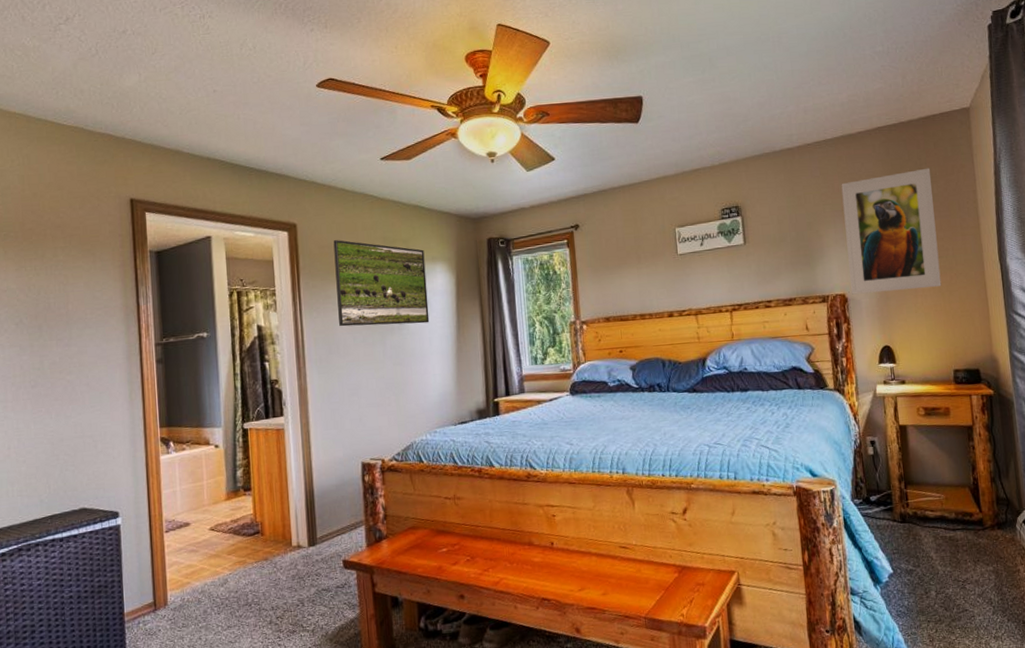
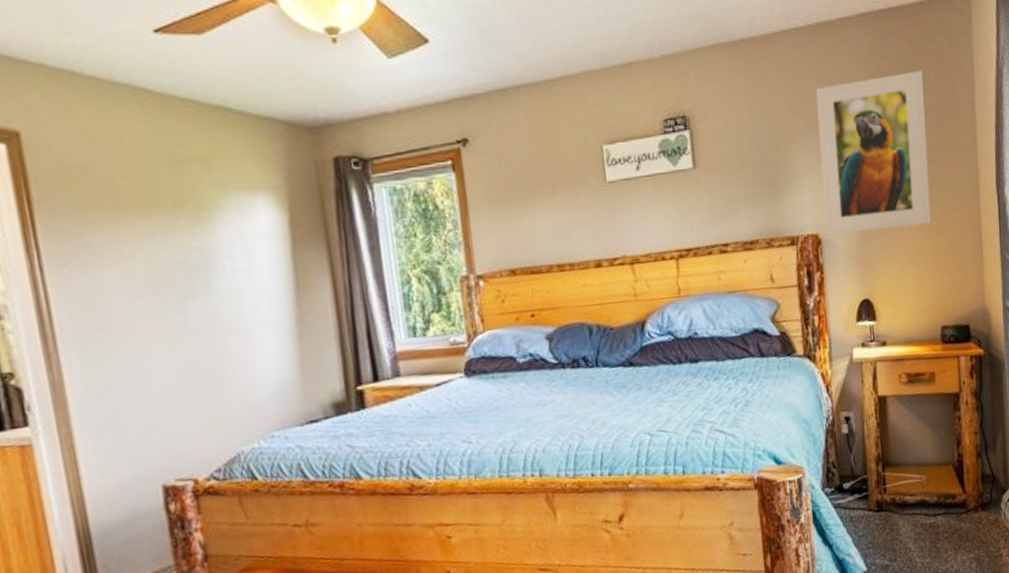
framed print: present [333,240,430,327] -> none [85,157,253,291]

